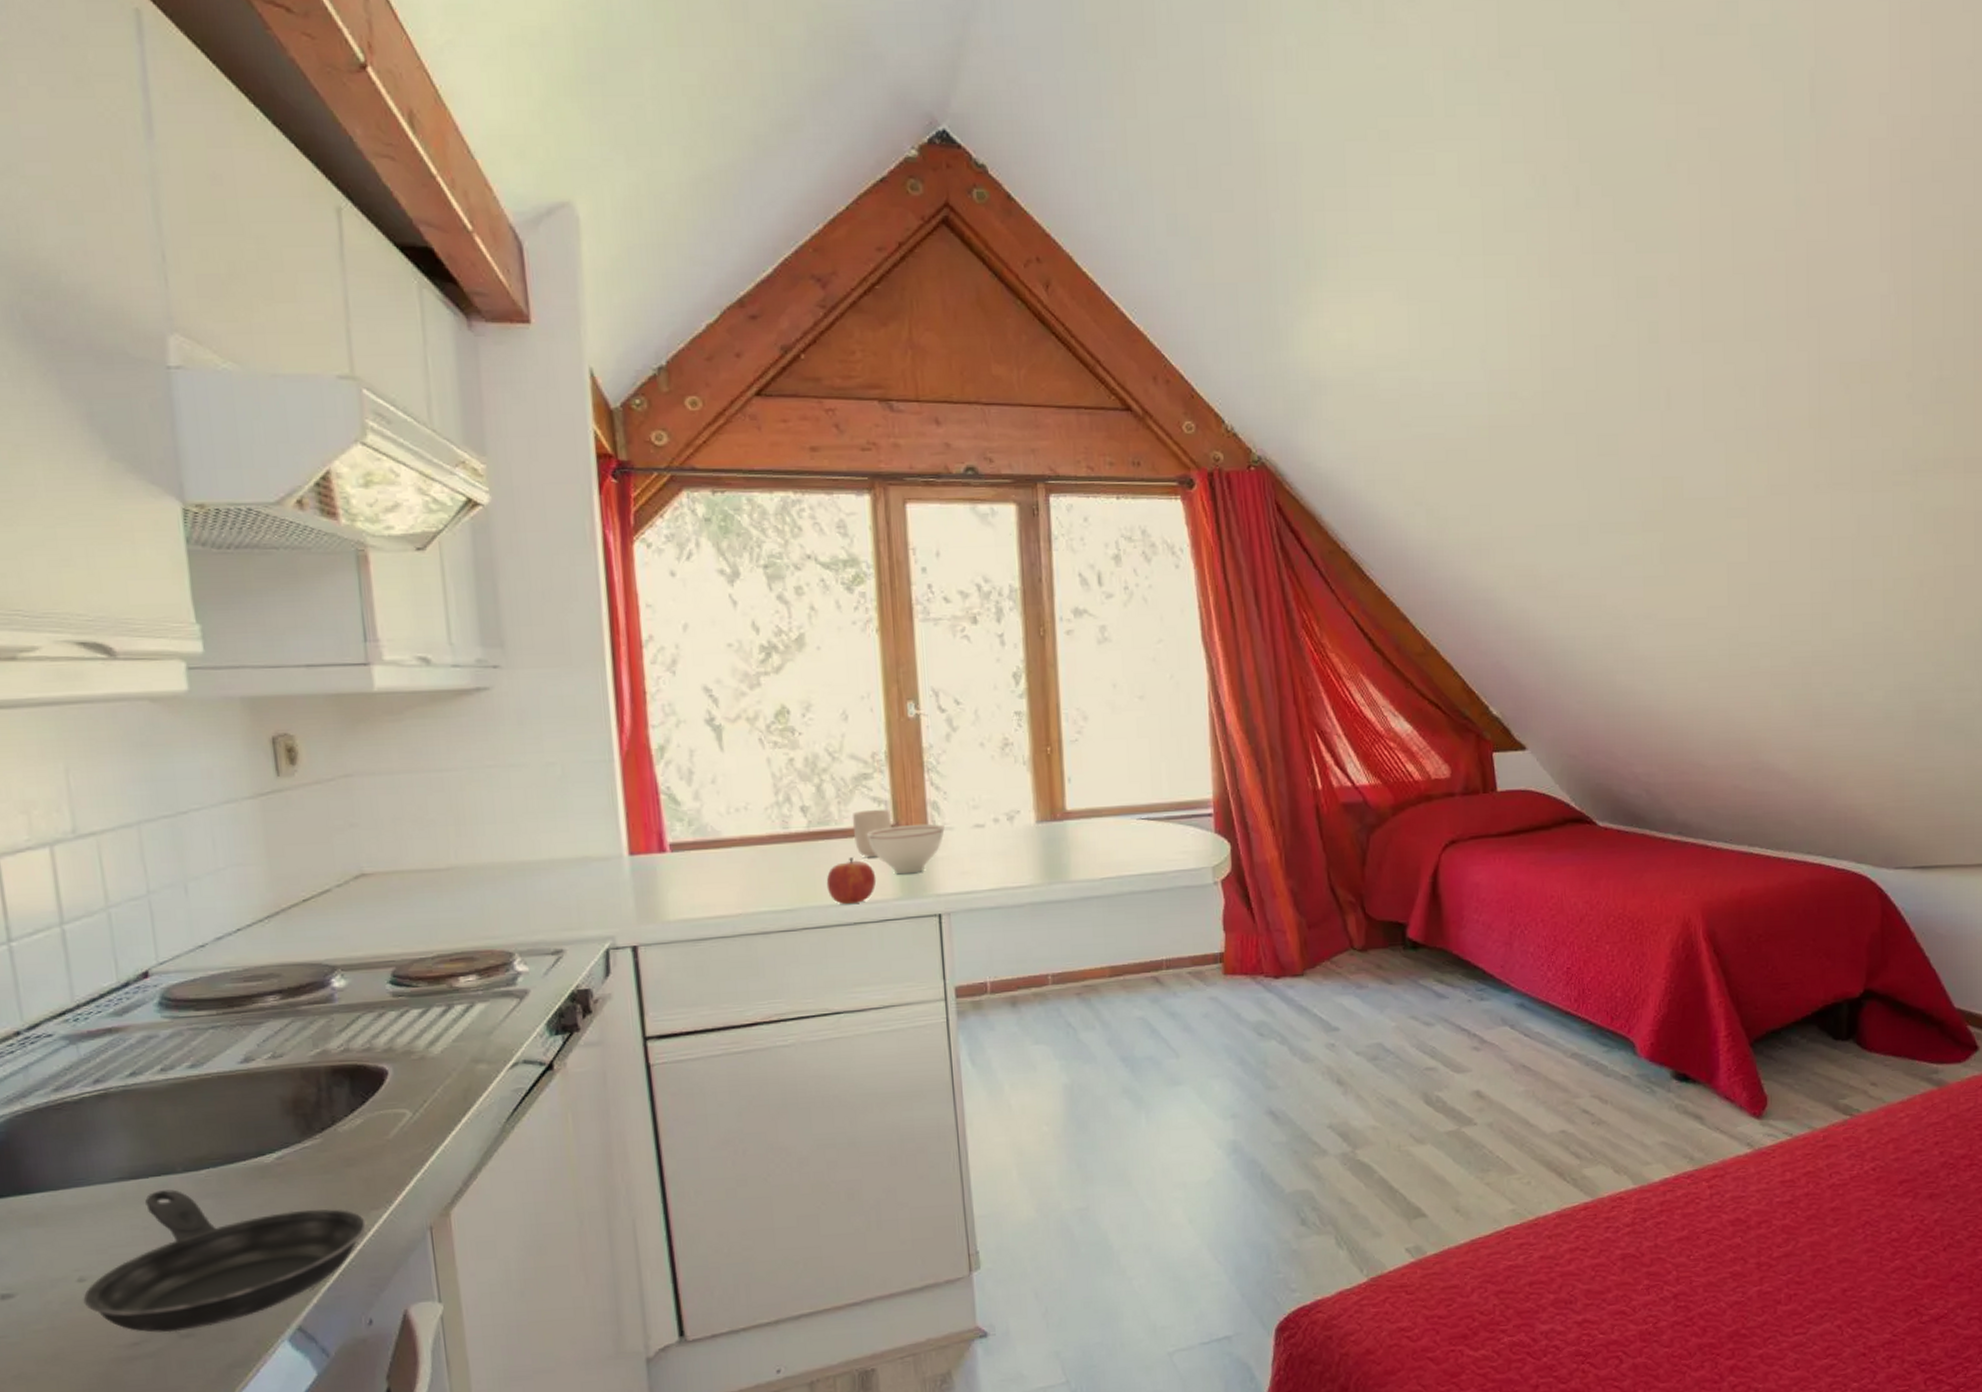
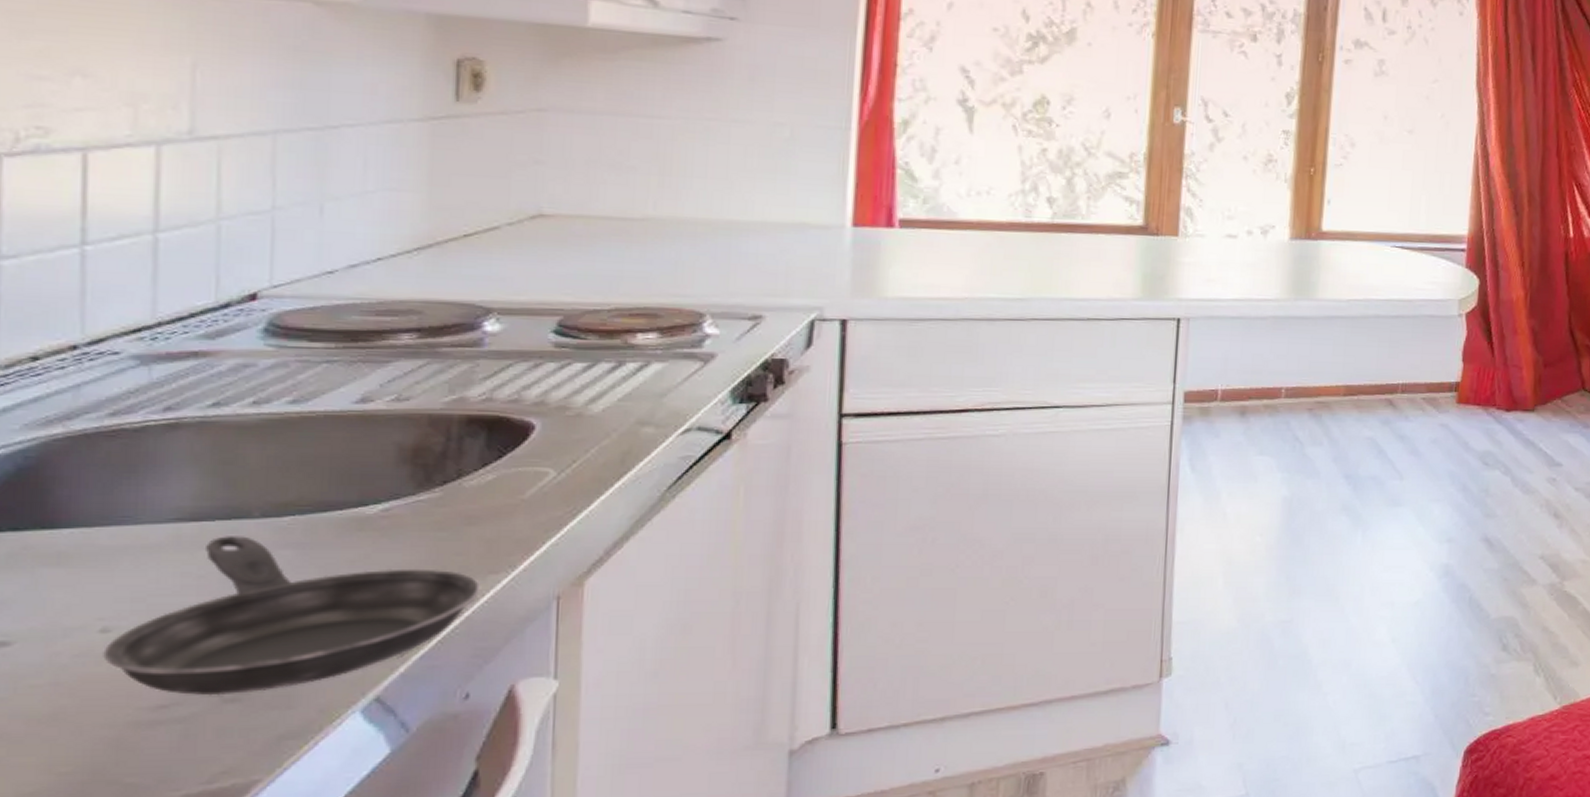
fruit: present [826,858,877,905] -> none [1063,253,1118,300]
cup: present [852,809,891,857] -> none [1099,208,1142,255]
bowl: present [866,823,945,875] -> none [1113,227,1196,276]

